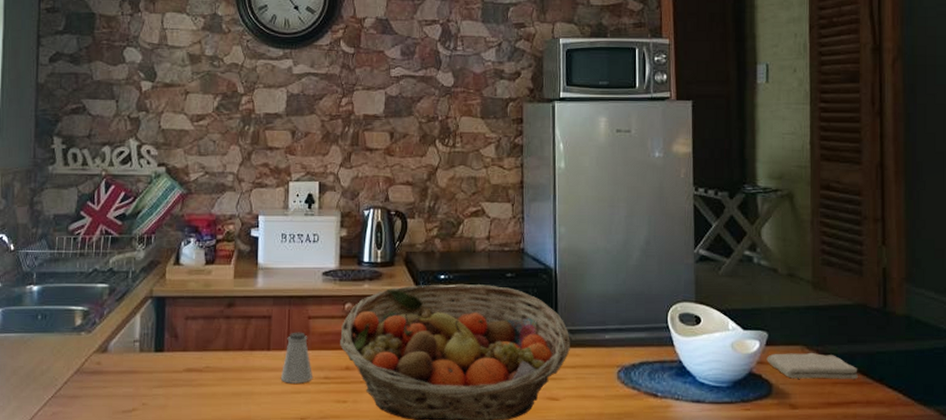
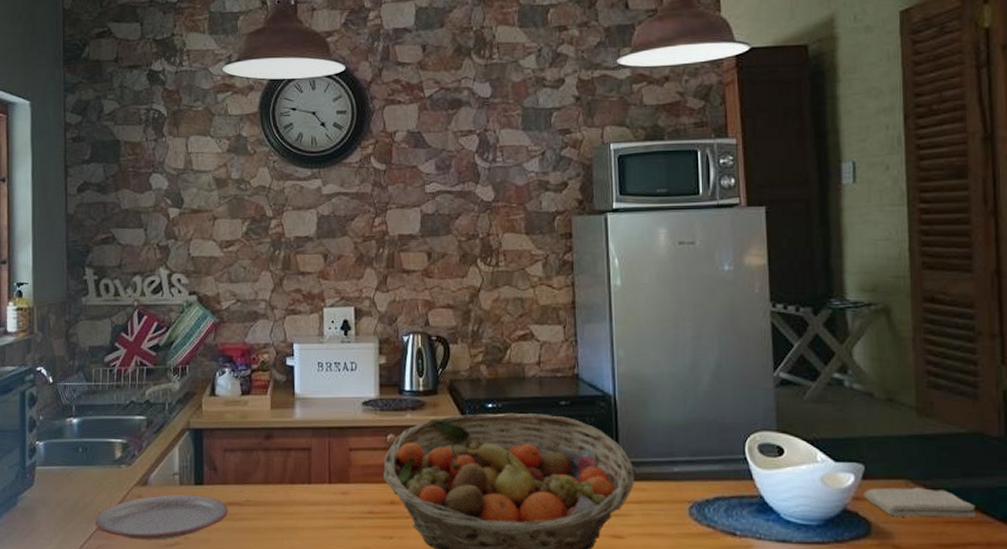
plate: none [52,361,187,407] -> present [95,494,228,540]
saltshaker: present [280,332,313,384] -> none [323,464,357,518]

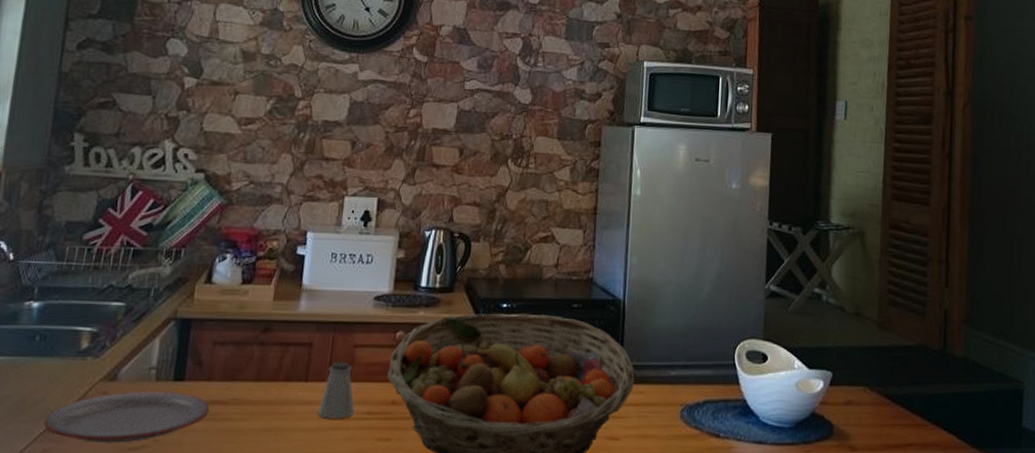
saltshaker: none [323,464,357,518] -> present [317,361,355,419]
washcloth: present [863,487,976,518] -> none [829,393,916,421]

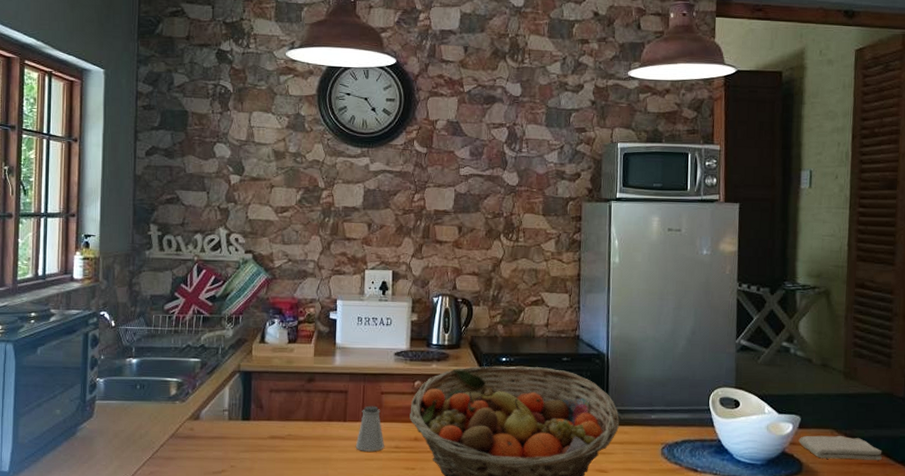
plate: present [44,390,210,443] -> none [149,428,271,468]
washcloth: none [829,393,916,421] -> present [798,435,882,461]

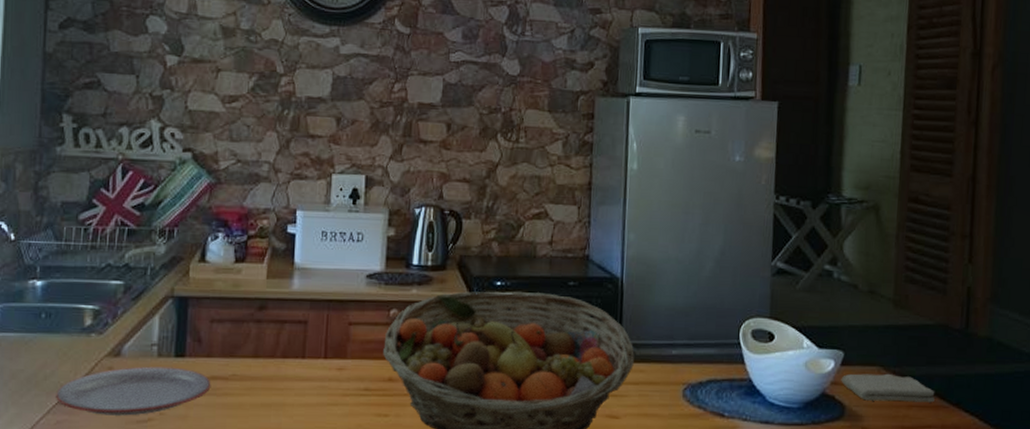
plate: none [149,428,271,468] -> present [56,366,211,416]
saltshaker: present [355,405,385,452] -> none [315,339,353,395]

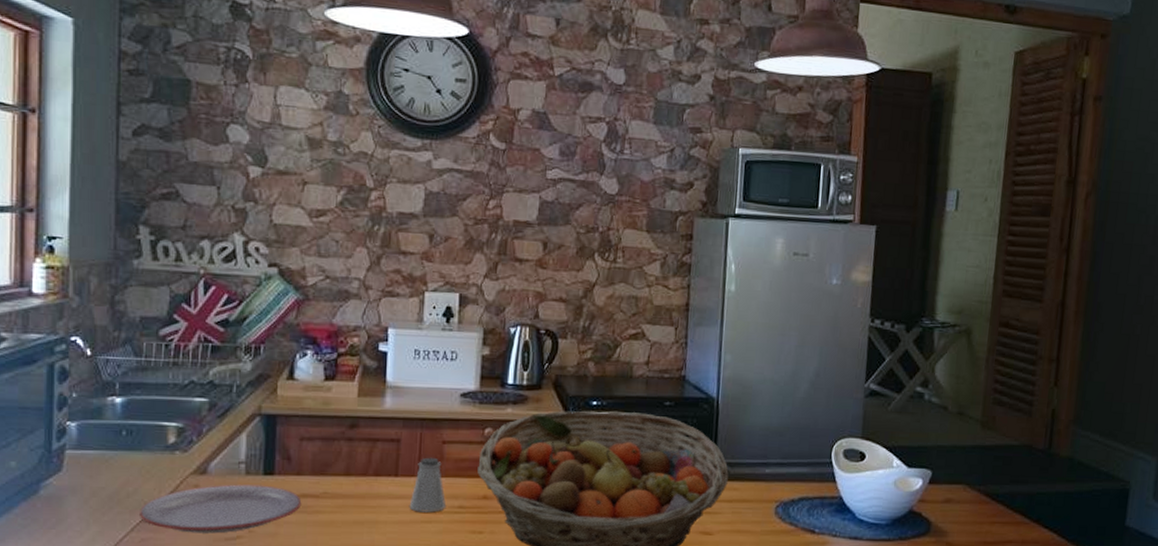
saltshaker: none [315,339,353,395] -> present [409,457,447,513]
washcloth: present [841,373,935,403] -> none [928,491,1017,519]

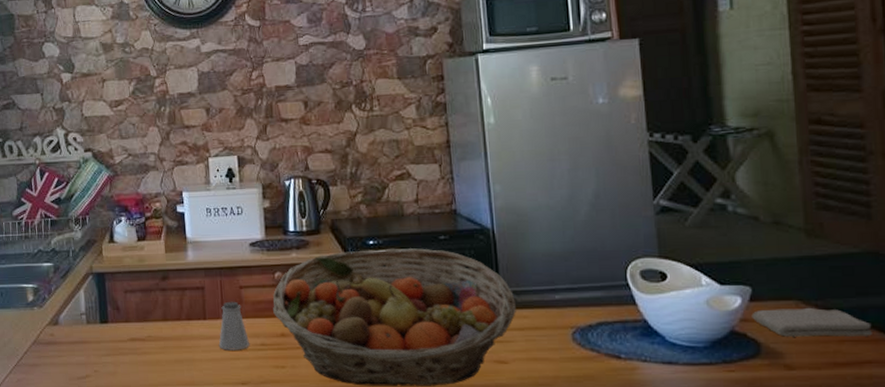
plate: present [140,484,302,534] -> none [14,332,132,374]
washcloth: none [928,491,1017,519] -> present [751,307,872,337]

